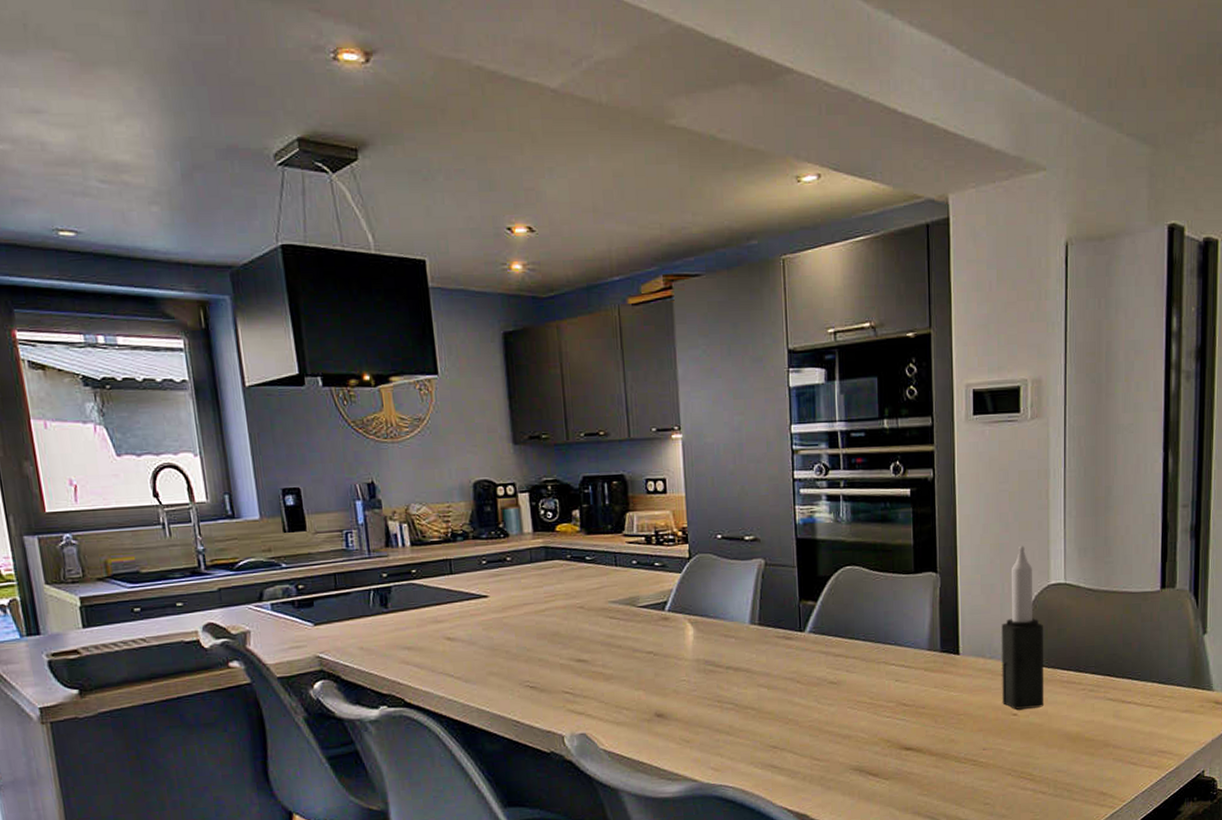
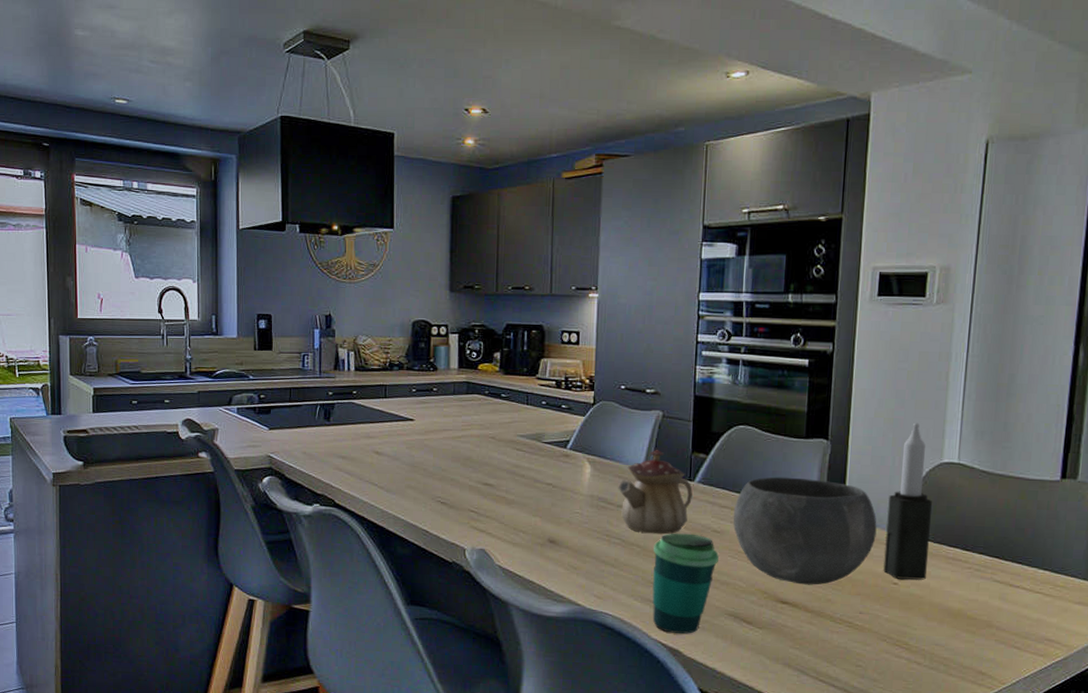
teapot: none [725,602,805,694] -> present [618,450,693,535]
cup: none [769,688,838,797] -> present [652,533,719,634]
bowl: none [848,615,992,728] -> present [733,476,877,585]

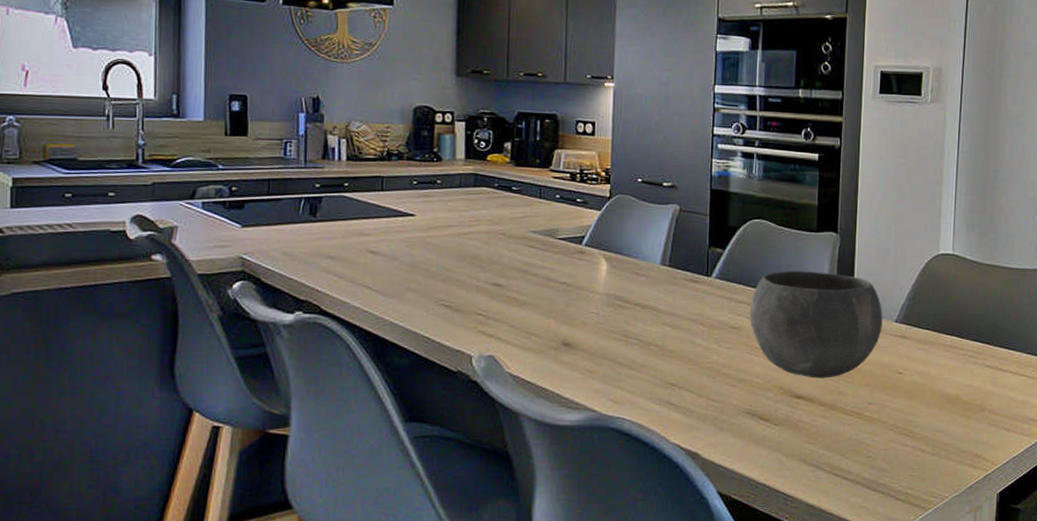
teapot: present [618,450,693,535] -> none [635,245,710,333]
cup: present [652,533,719,634] -> none [670,330,736,435]
candle: present [883,422,932,580] -> none [889,215,931,368]

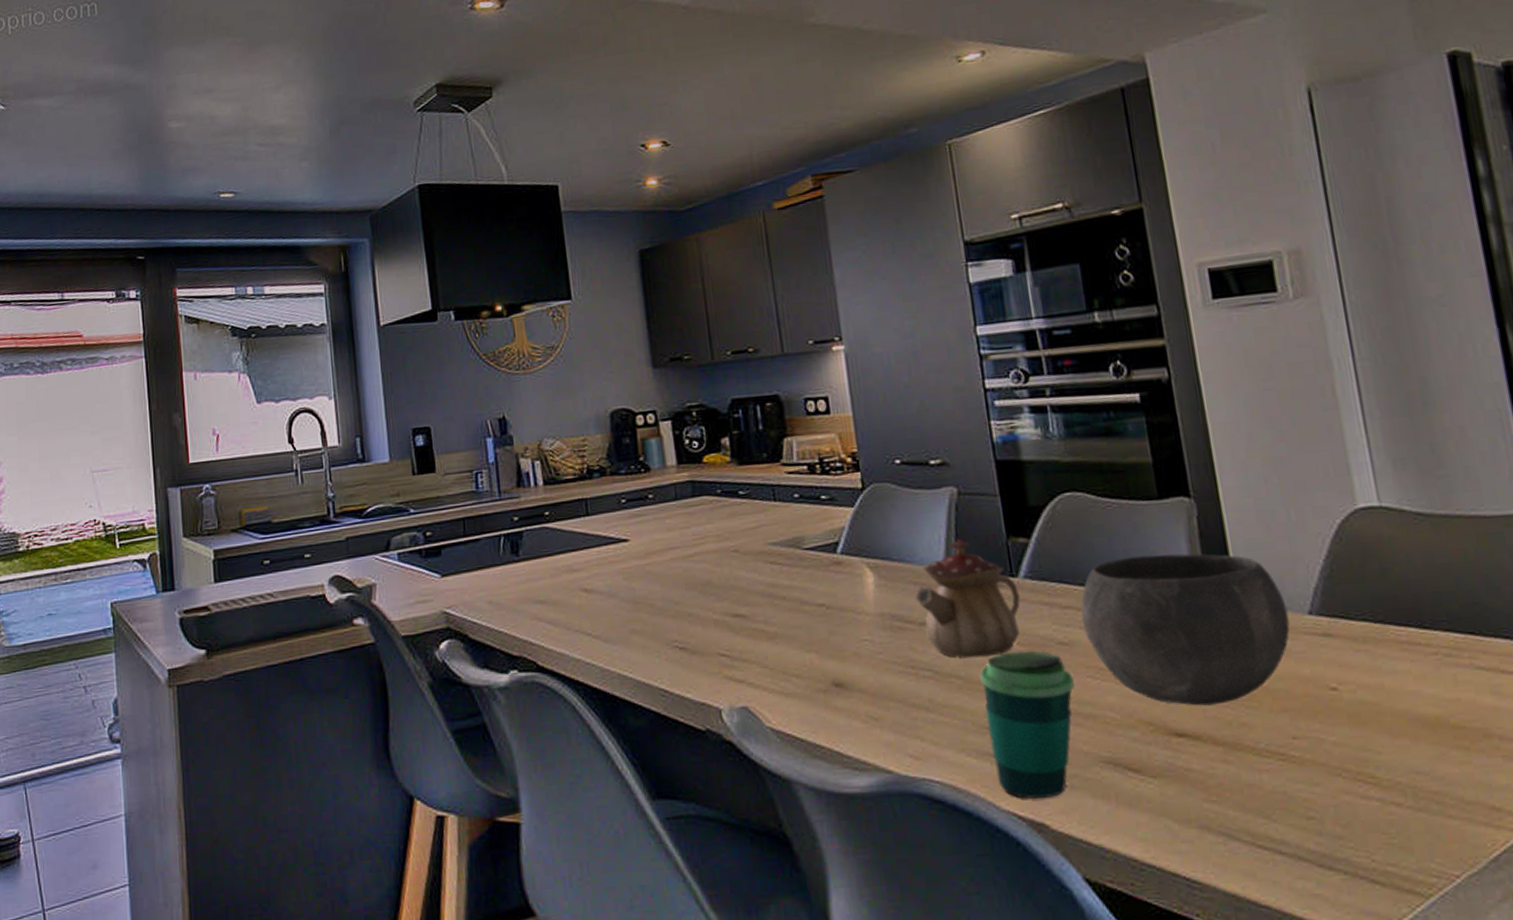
teapot: none [635,245,710,333] -> present [915,539,1020,658]
cup: none [670,330,736,435] -> present [979,651,1074,799]

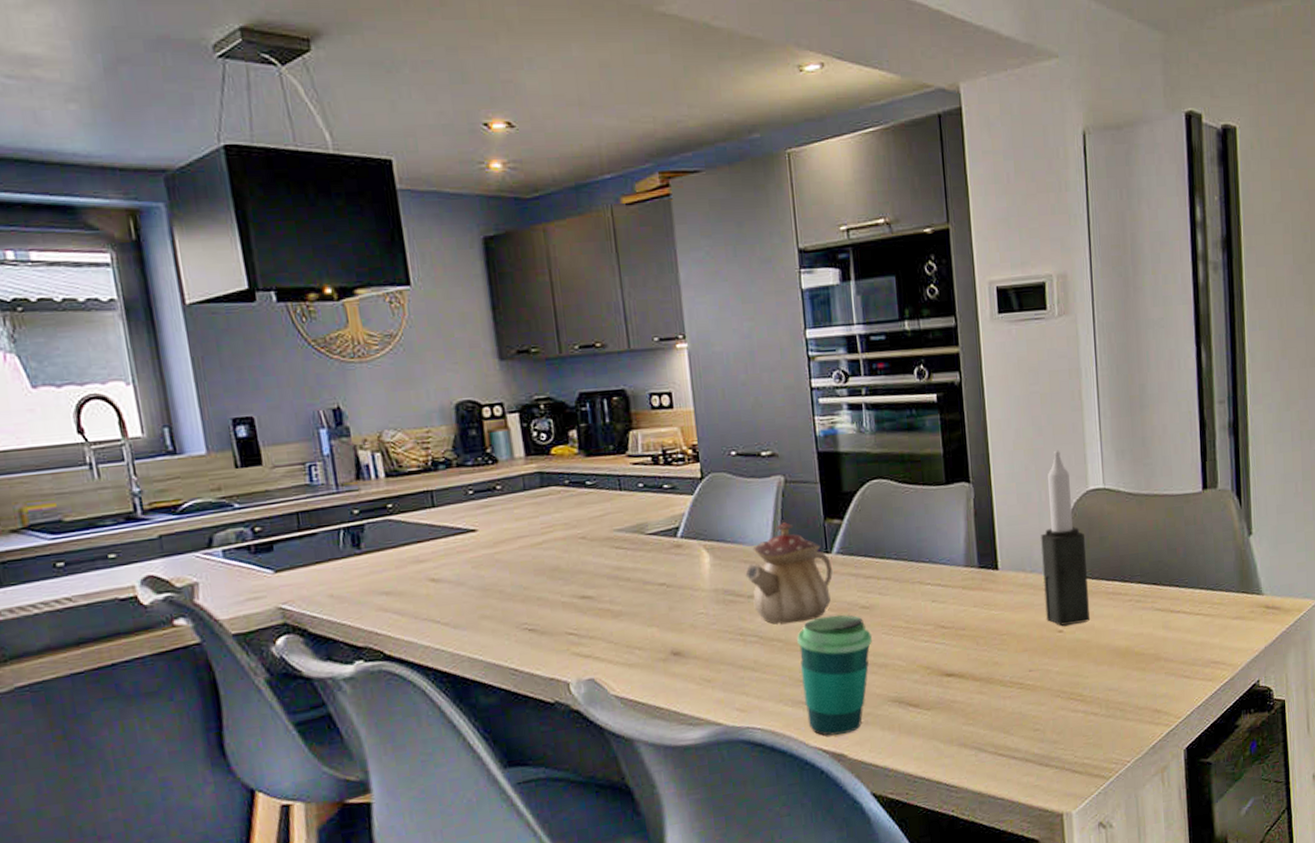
bowl: present [1080,553,1290,706] -> none [880,529,1034,652]
candle: none [1294,458,1376,682] -> present [1041,450,1090,626]

